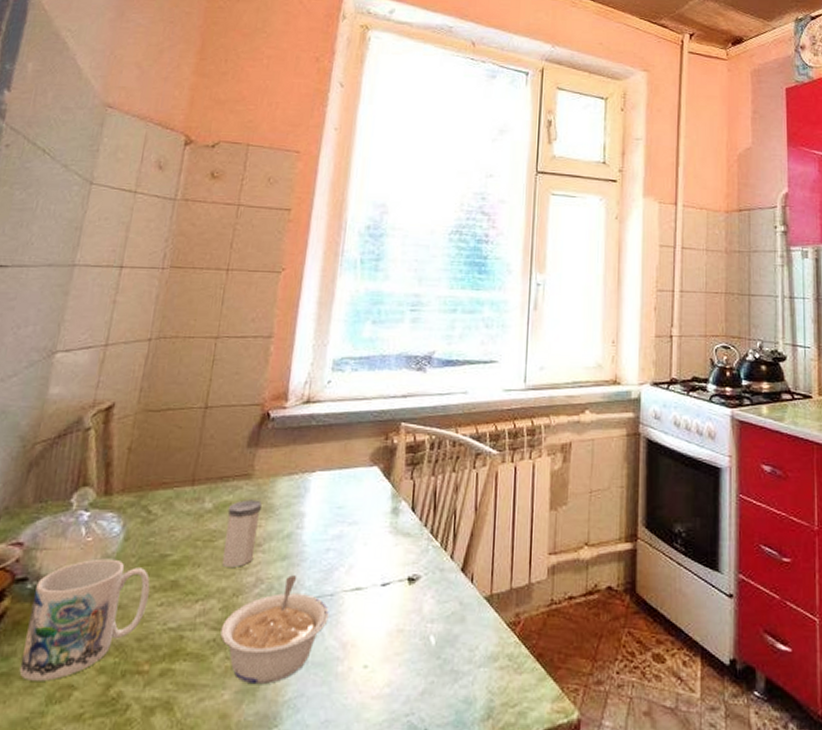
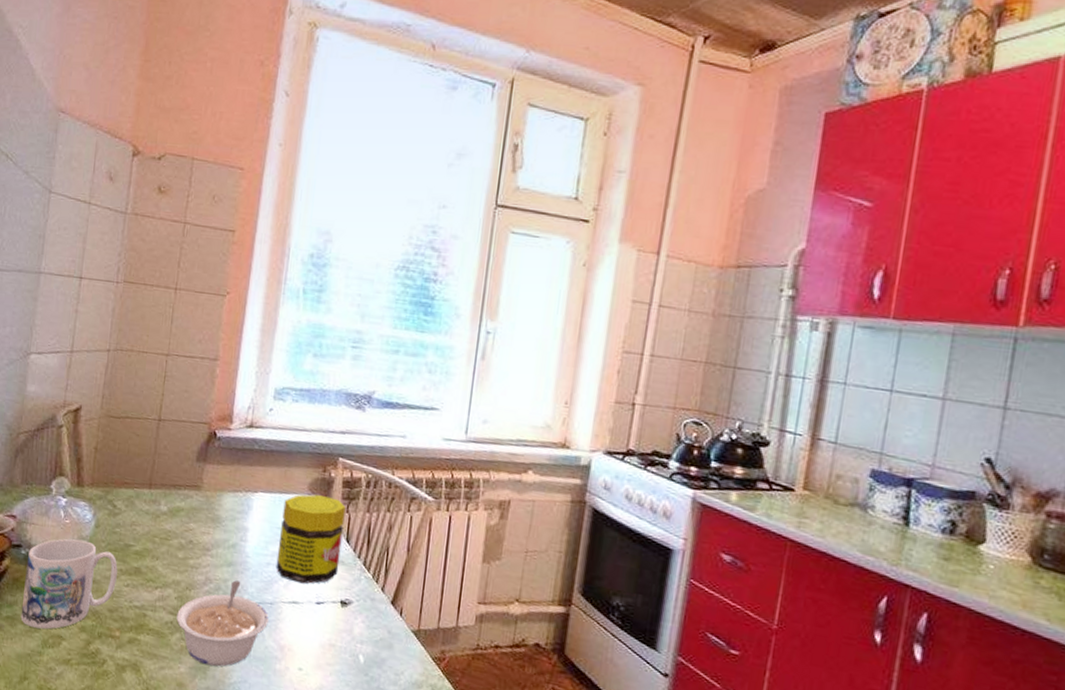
salt shaker: present [222,499,262,567] -> none [176,508,210,566]
jar: none [336,465,410,566] -> present [276,494,346,584]

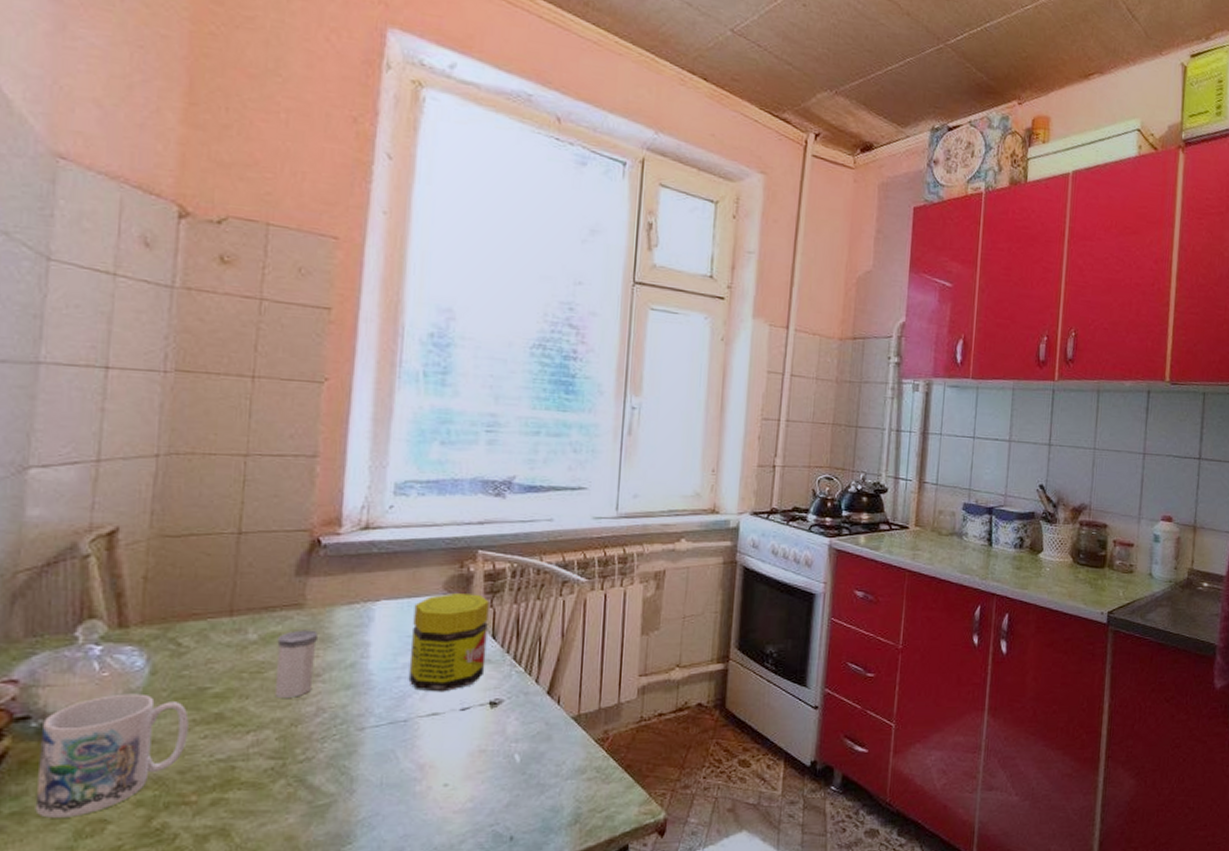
salt shaker: none [176,508,210,566] -> present [274,630,318,698]
legume: present [176,580,269,667] -> none [279,704,403,808]

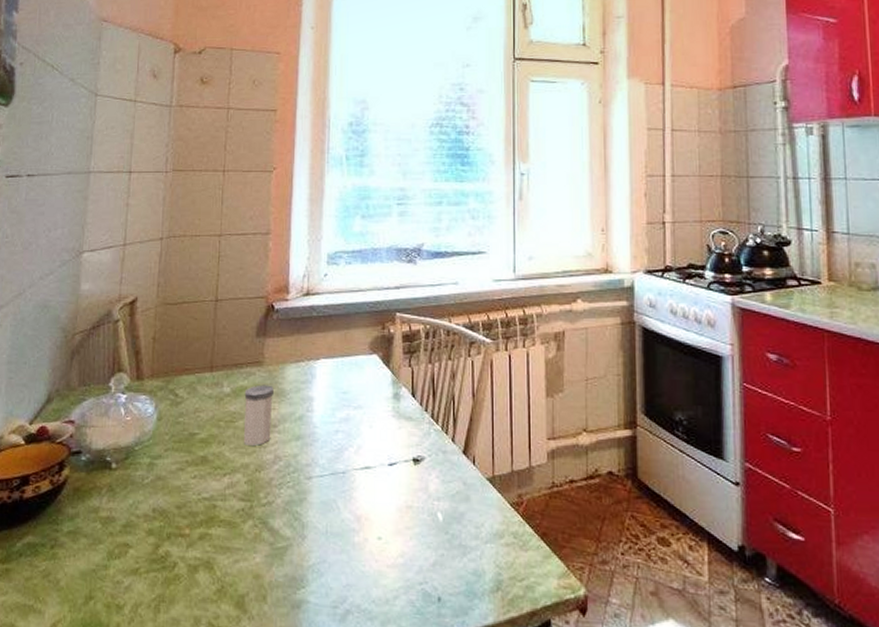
mug: present [35,693,189,818] -> none [83,435,183,540]
jar: present [408,593,489,692] -> none [345,353,408,447]

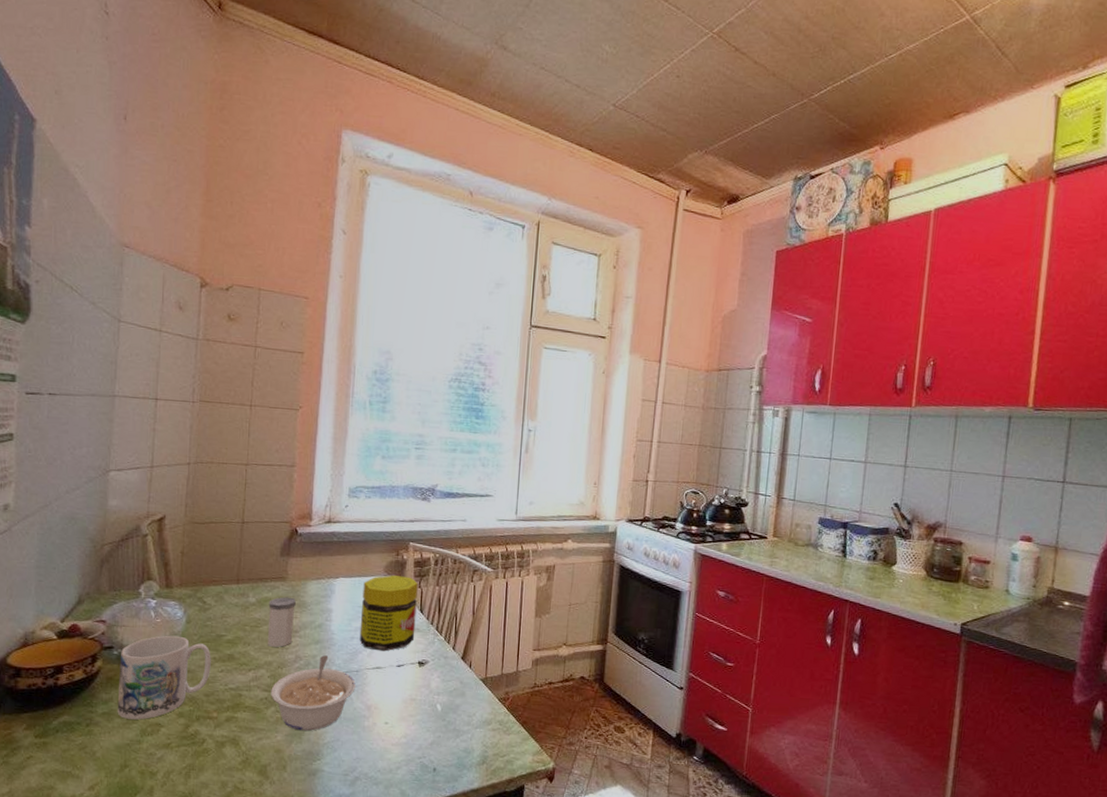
mug: none [83,435,183,540] -> present [117,635,211,720]
legume: none [248,454,342,551] -> present [271,655,356,731]
jar: none [345,353,408,447] -> present [359,575,418,652]

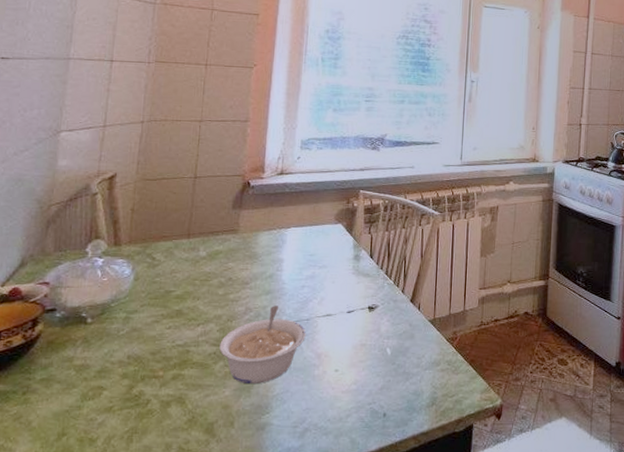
mug: present [117,635,211,720] -> none [57,294,159,384]
salt shaker: present [267,597,296,647] -> none [217,249,247,300]
jar: present [359,575,418,652] -> none [310,223,368,298]

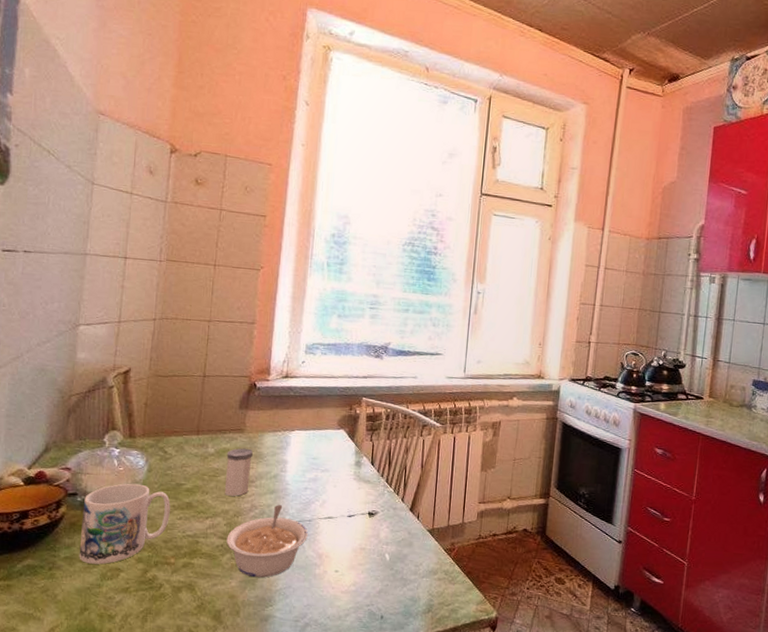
mug: none [57,294,159,384] -> present [79,483,171,565]
salt shaker: none [217,249,247,300] -> present [224,448,253,496]

